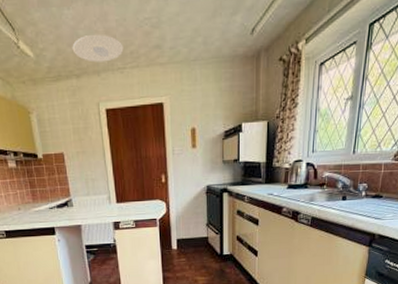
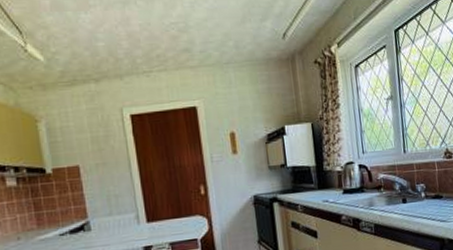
ceiling light: present [72,34,124,63] -> none [90,37,149,66]

